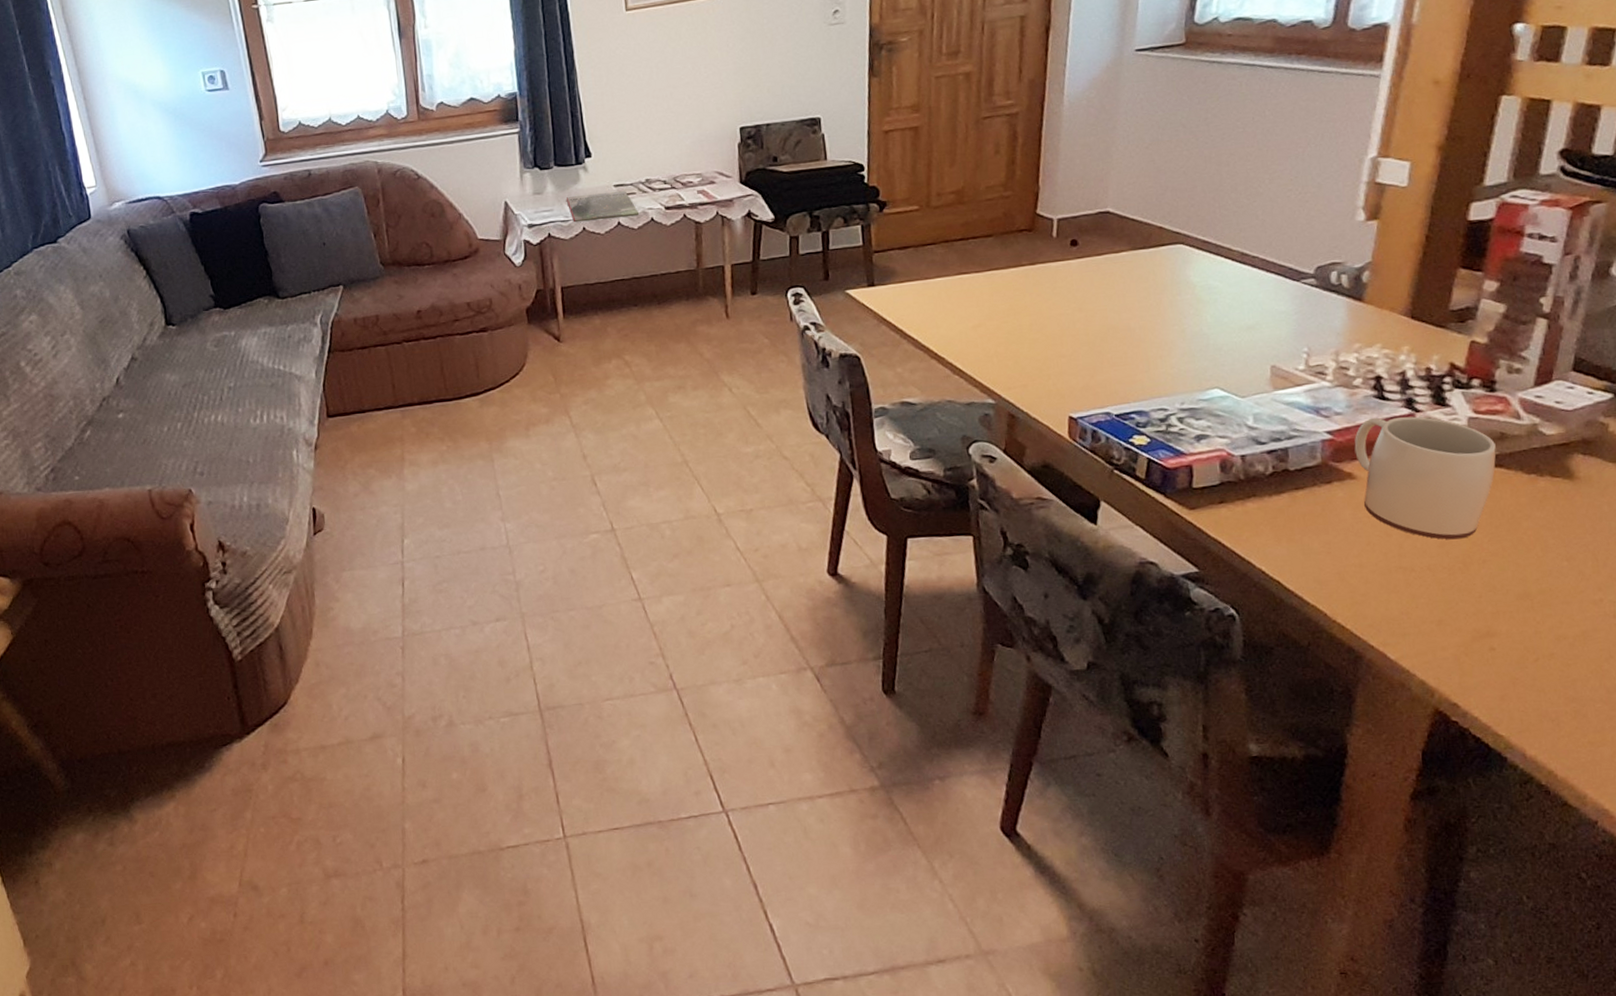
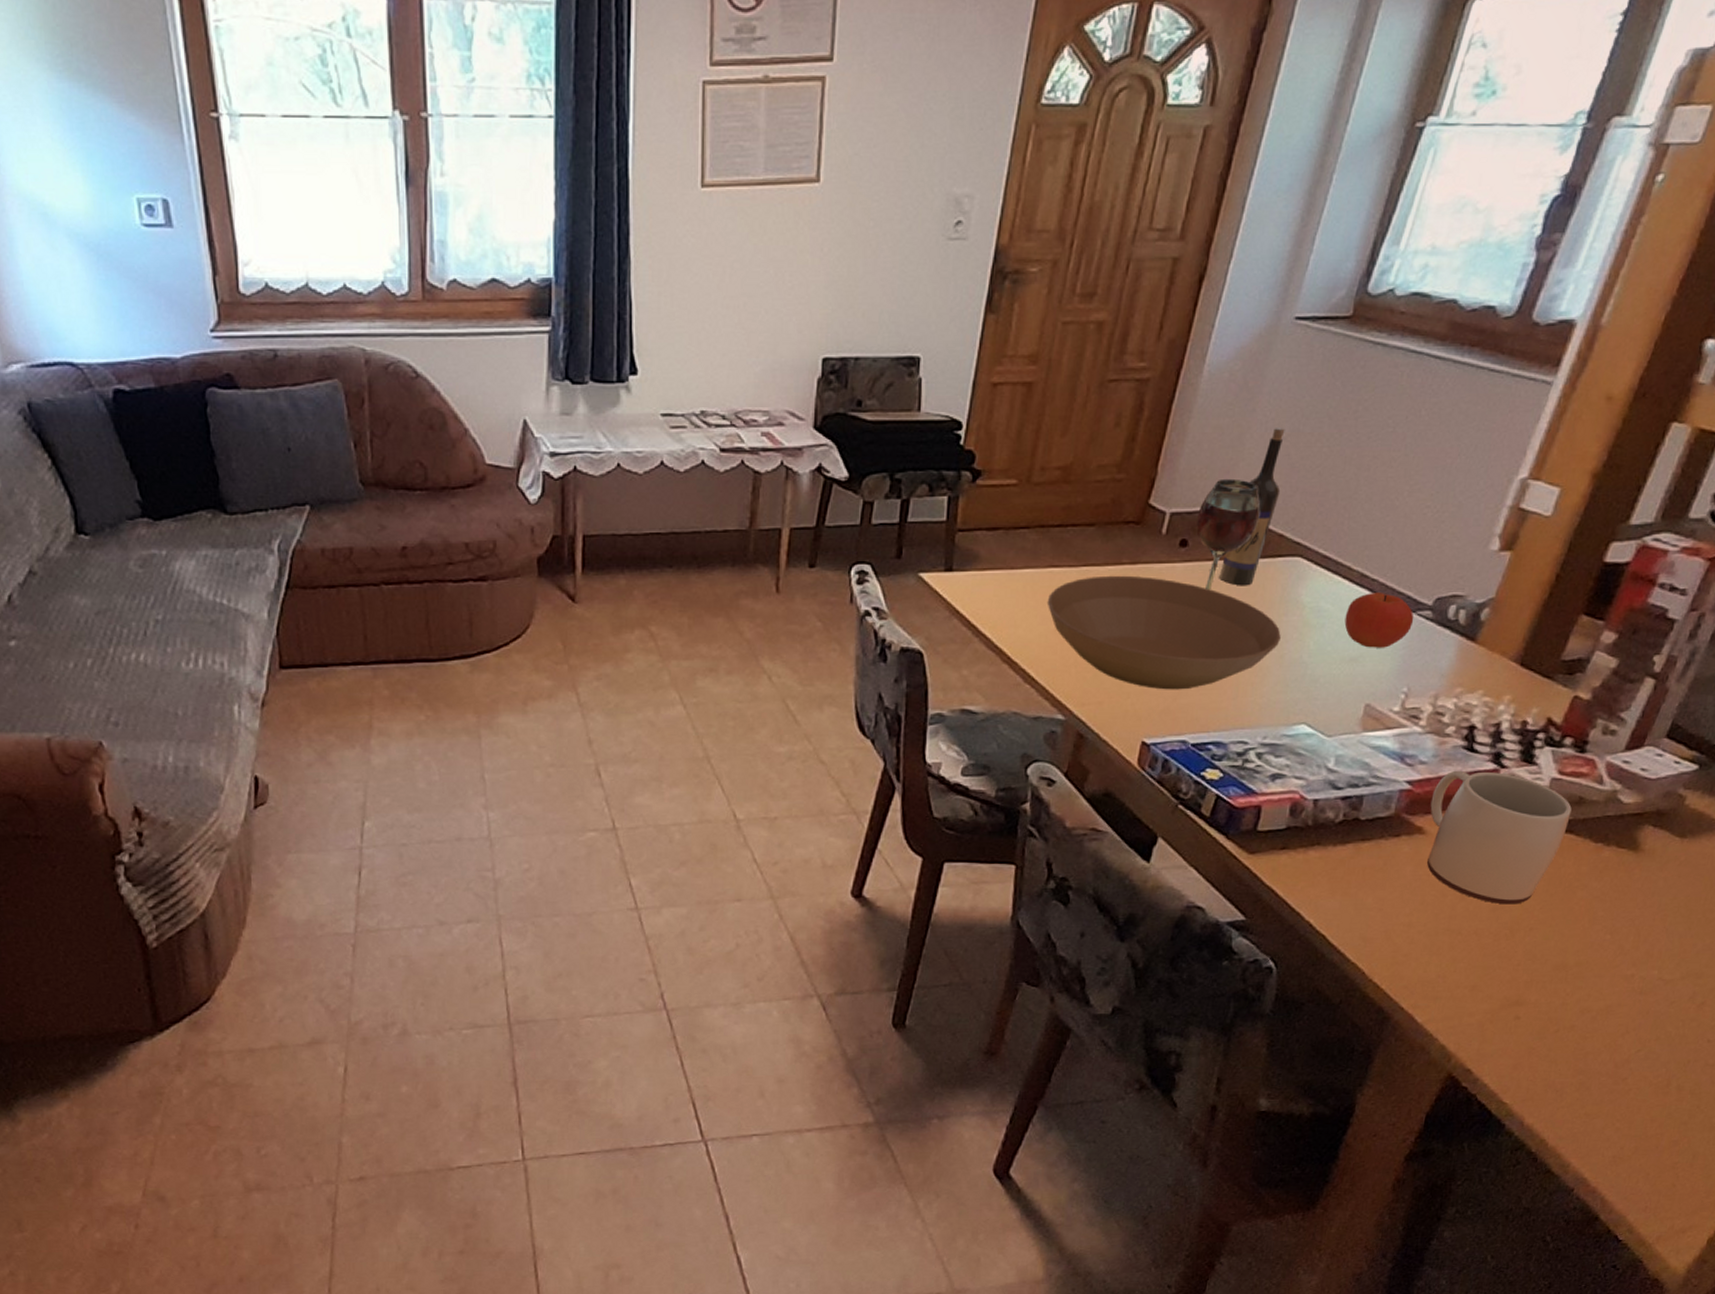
magazine: present [567,191,639,222] -> none [601,423,687,456]
bowl: none [961,274,1179,370] -> present [1047,575,1281,690]
wineglass: none [1081,185,1138,281] -> present [1196,478,1261,591]
wine bottle: none [1111,139,1153,274] -> present [1219,428,1285,586]
fruit: none [1234,266,1300,316] -> present [1344,591,1414,648]

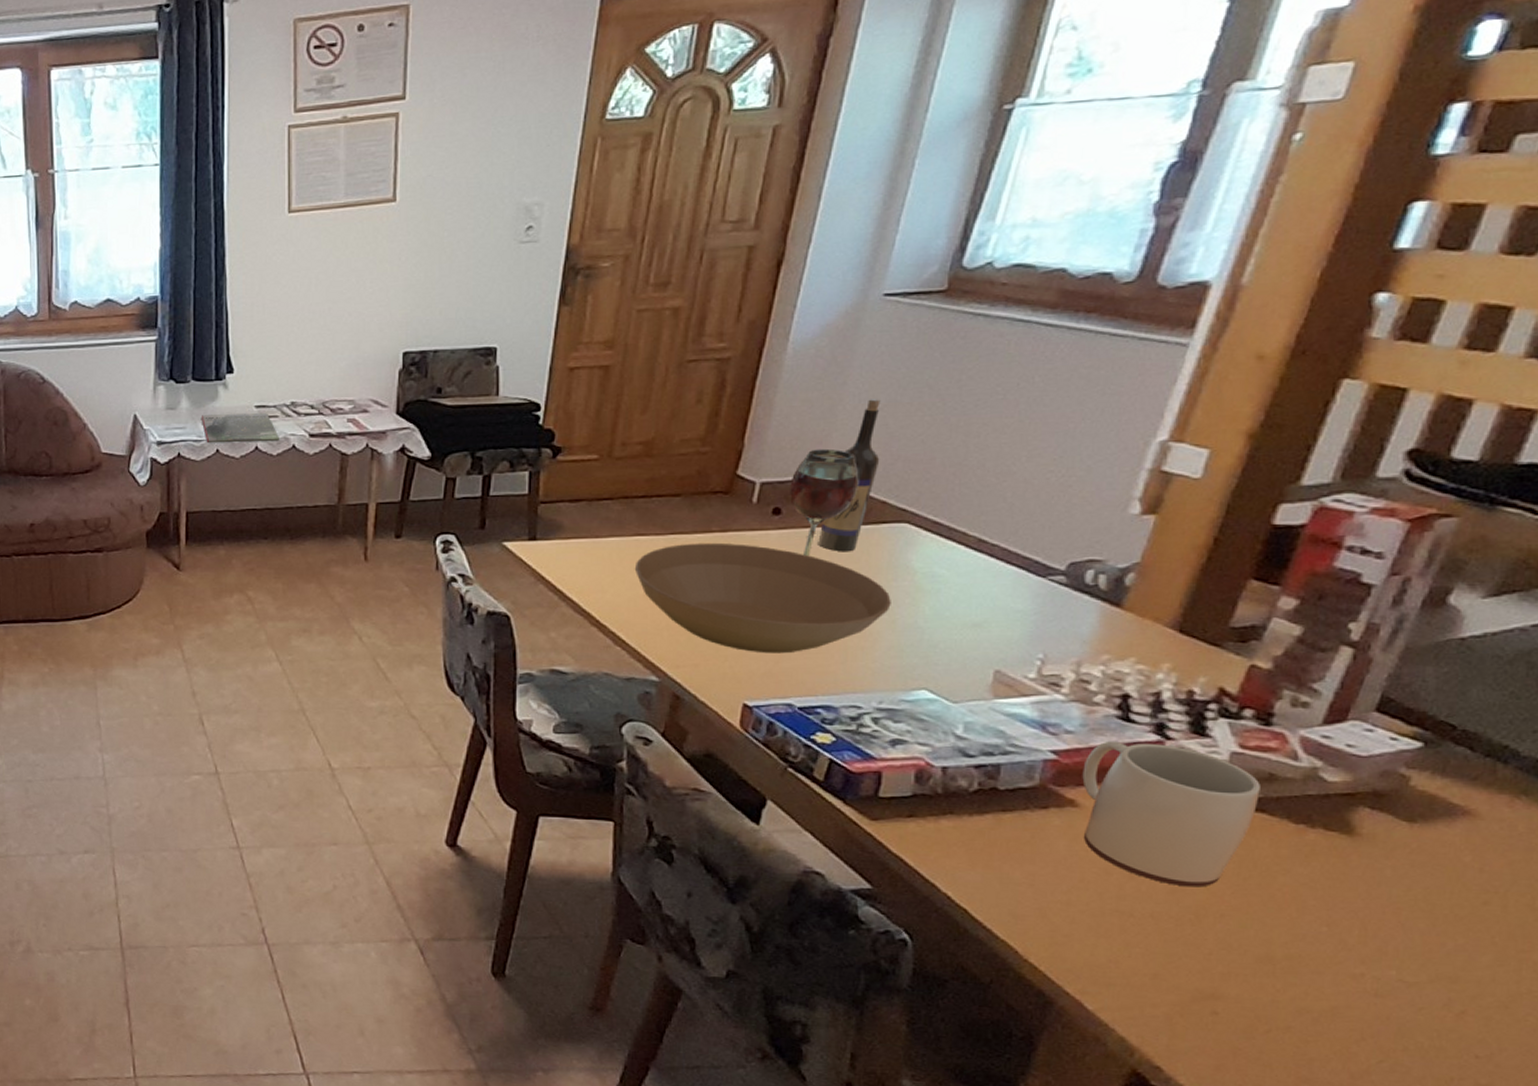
magazine: none [601,423,687,456] -> present [202,413,279,443]
fruit: present [1344,591,1414,648] -> none [963,556,1045,613]

